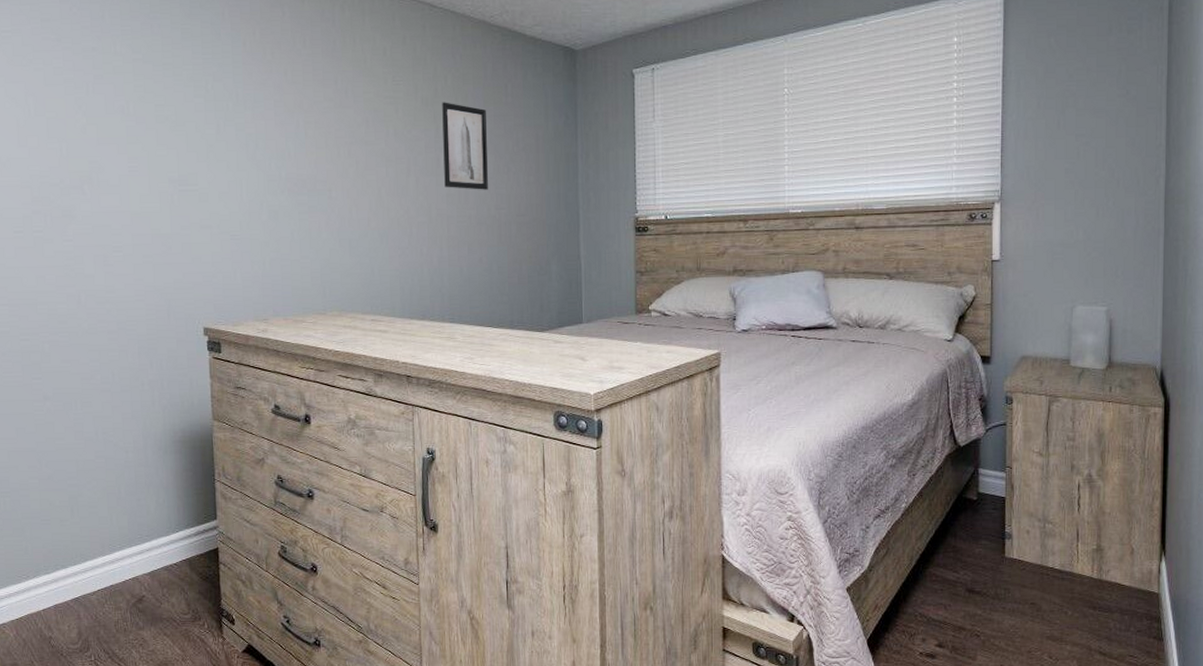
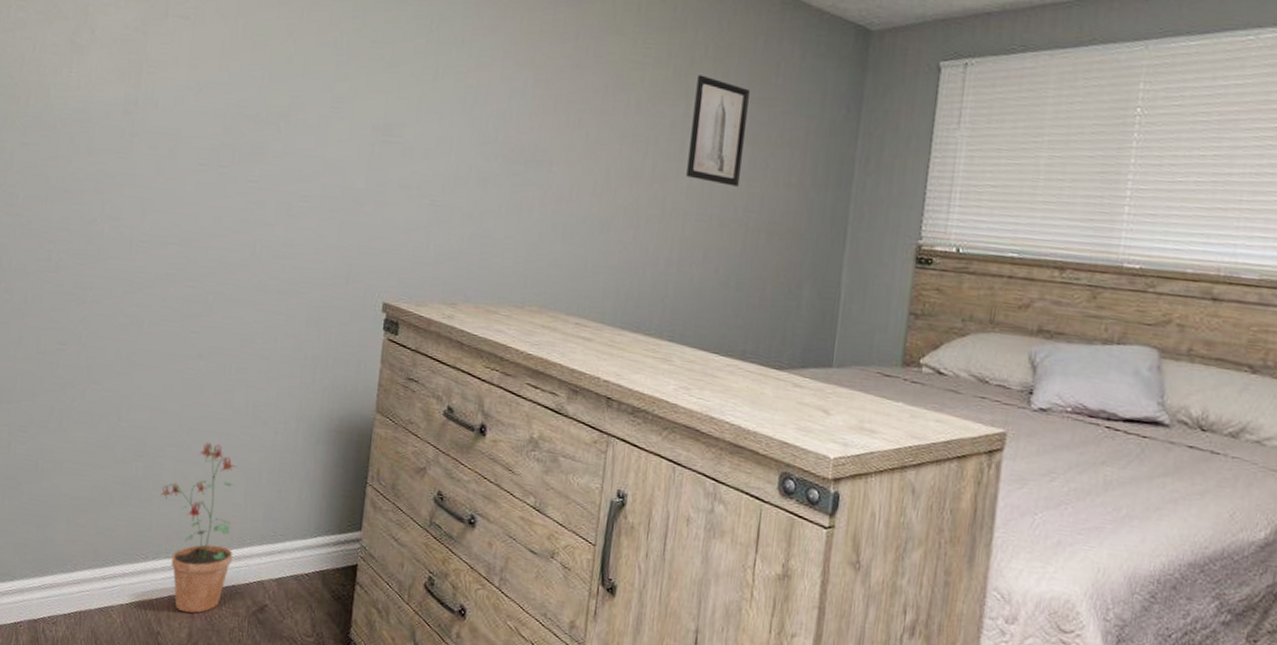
potted plant: none [31,469,107,616] -> present [161,442,237,613]

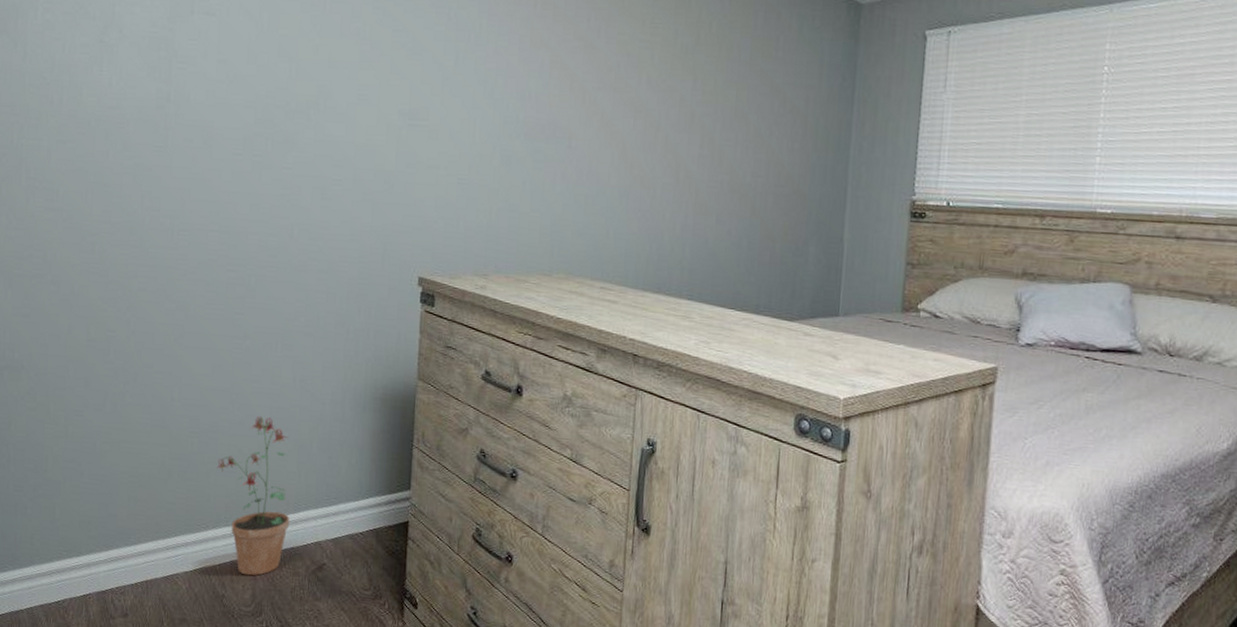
wall art: present [686,74,750,187] -> none [697,51,752,154]

